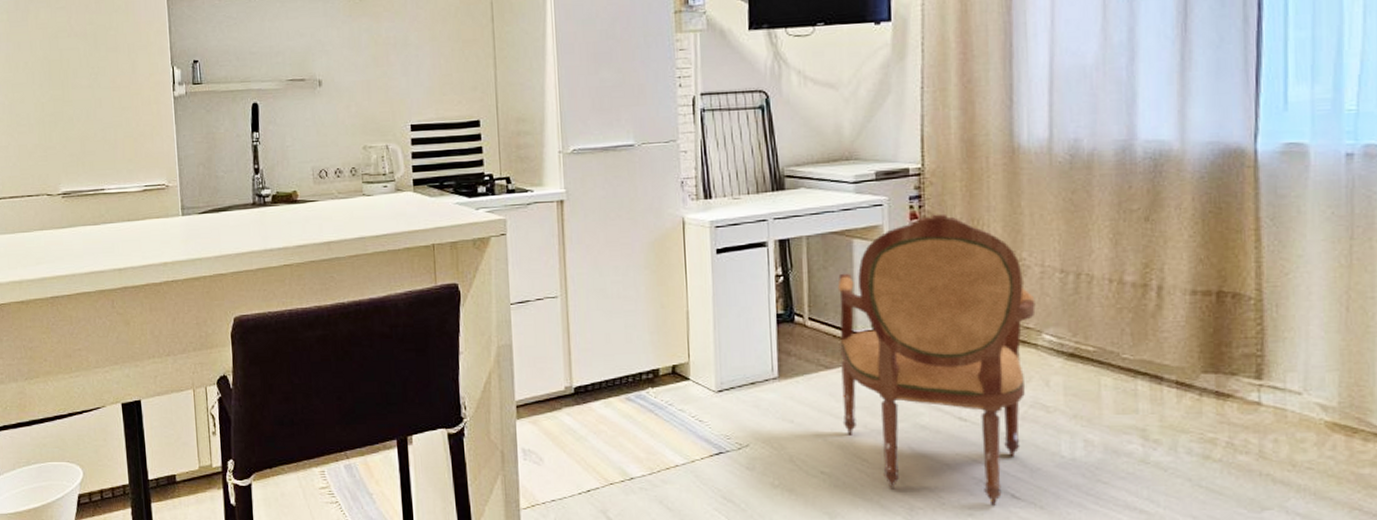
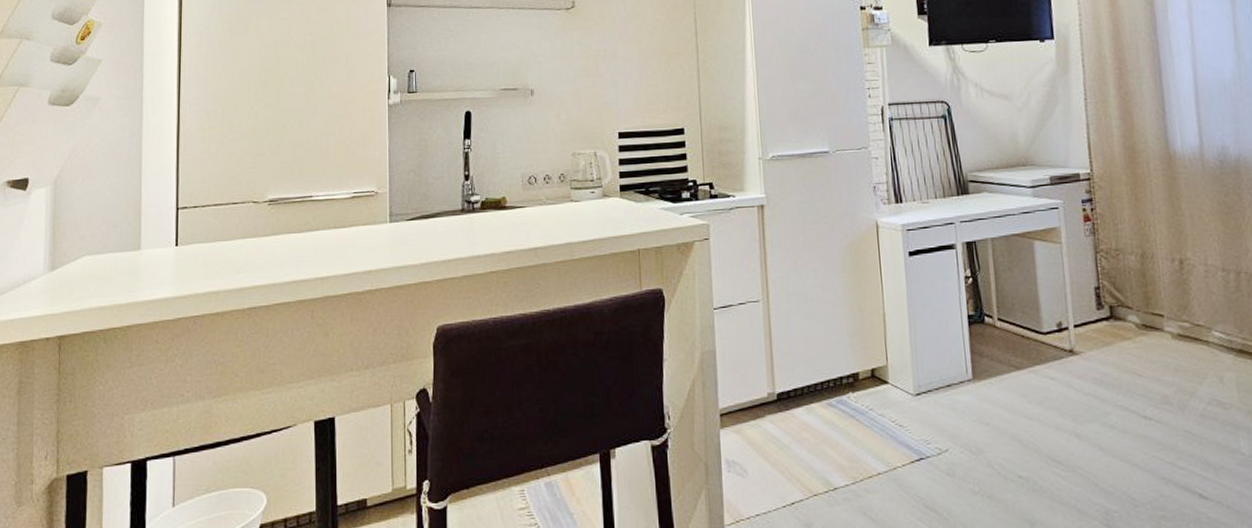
armchair: present [837,213,1036,506] -> none [1022,216,1204,507]

